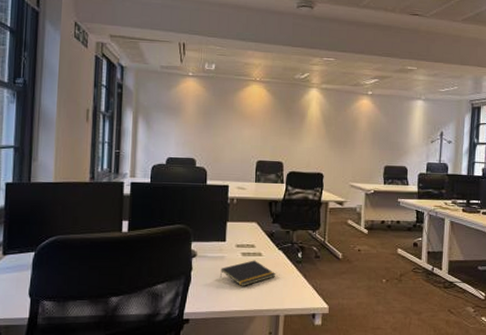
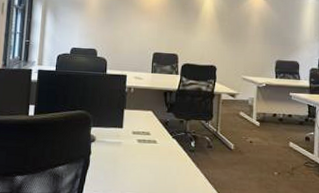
notepad: present [219,260,276,287] -> none [116,147,170,173]

